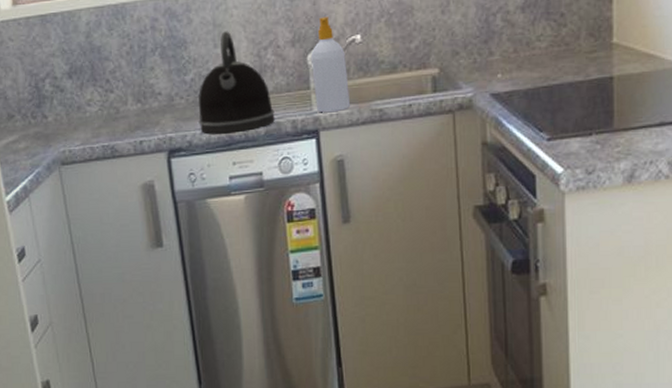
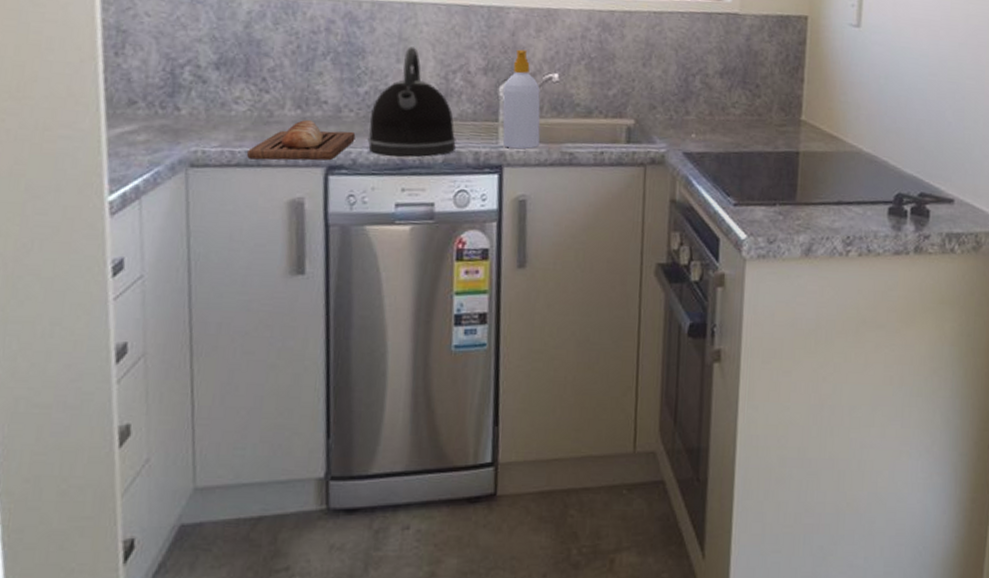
bread loaf: none [104,112,189,152] -> present [247,120,356,161]

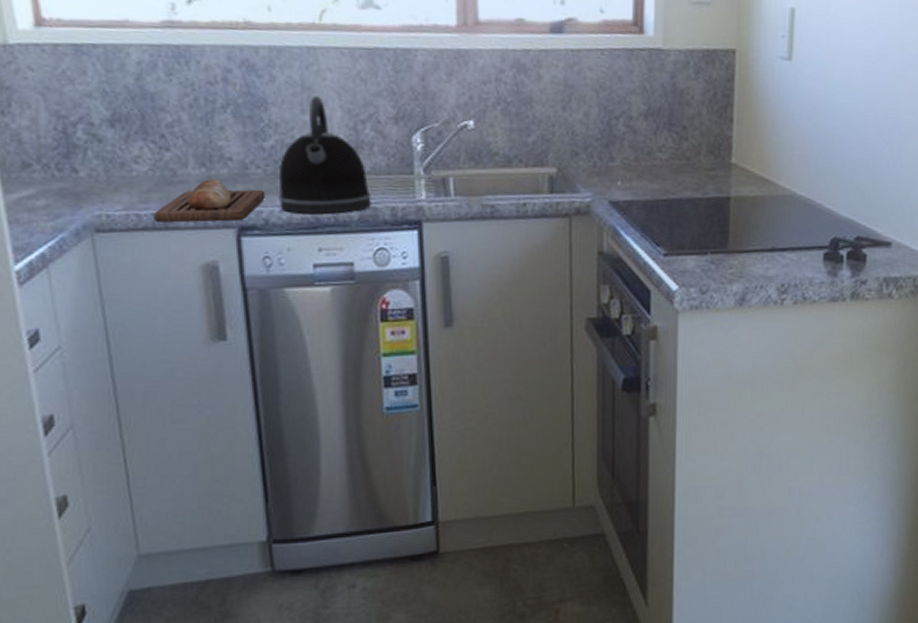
soap bottle: present [502,49,541,150] -> none [417,95,460,203]

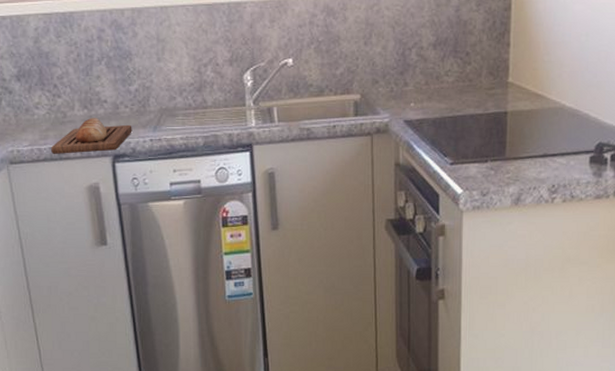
kettle: present [278,96,371,214] -> none [142,46,213,143]

